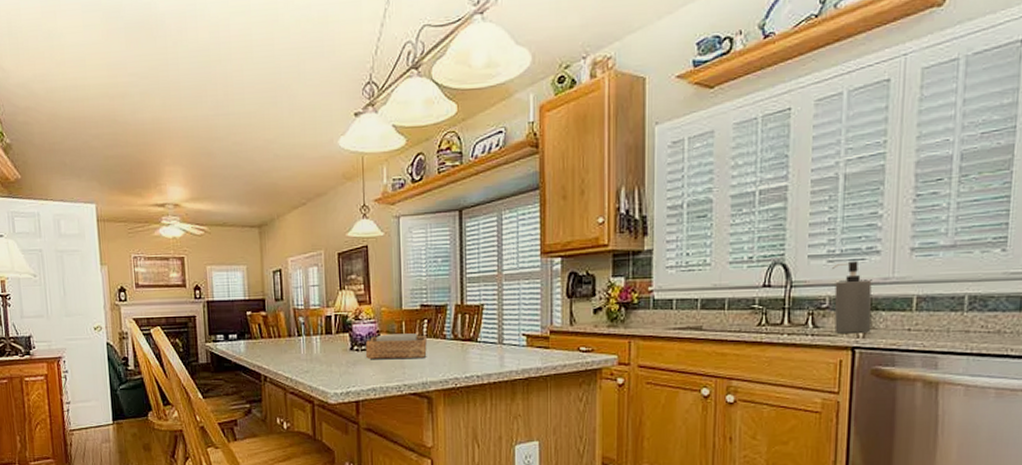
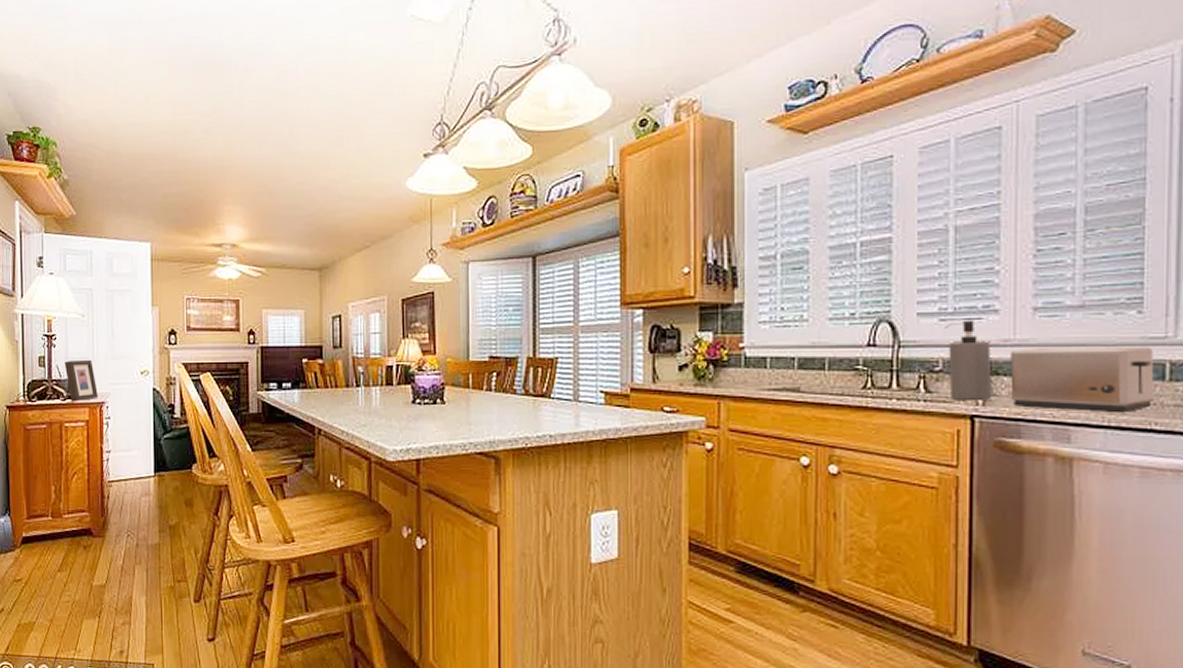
picture frame: none [20,317,55,358] -> present [64,359,98,402]
napkin holder: present [365,333,427,360] -> none [428,387,495,415]
toaster: none [888,281,1013,341] -> present [1010,346,1155,412]

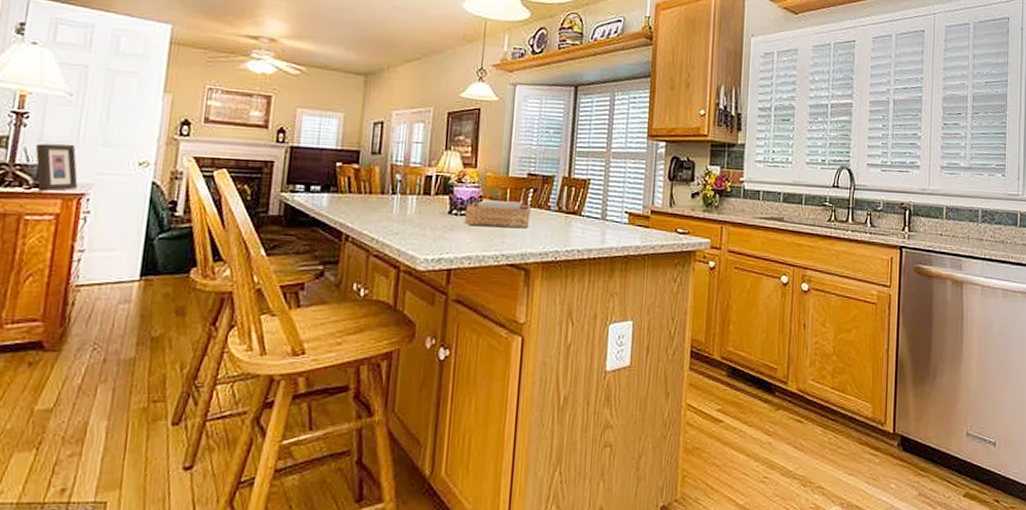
napkin holder: none [428,387,495,415] -> present [464,200,531,229]
soap dispenser: present [943,320,992,400] -> none [884,172,914,235]
toaster: present [1010,346,1155,412] -> none [926,196,1011,248]

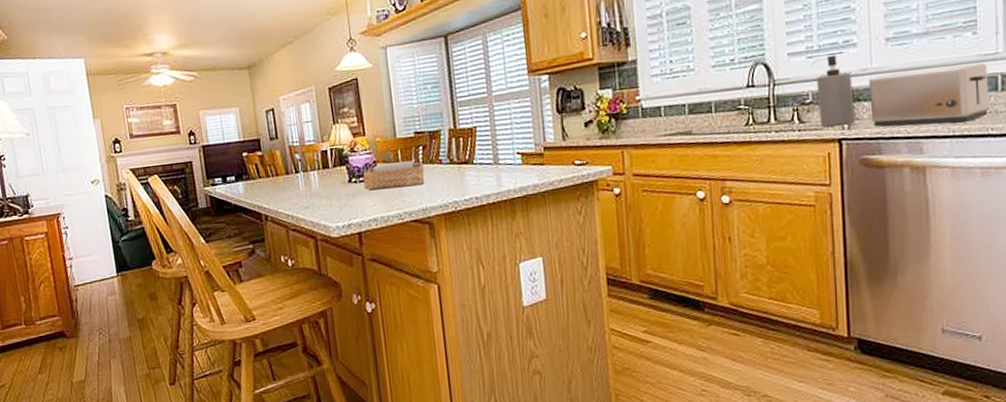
picture frame: present [35,143,78,192] -> none [16,175,54,217]
soap dispenser: none [884,172,914,235] -> present [811,54,855,127]
toaster: none [926,196,1011,248] -> present [869,62,990,127]

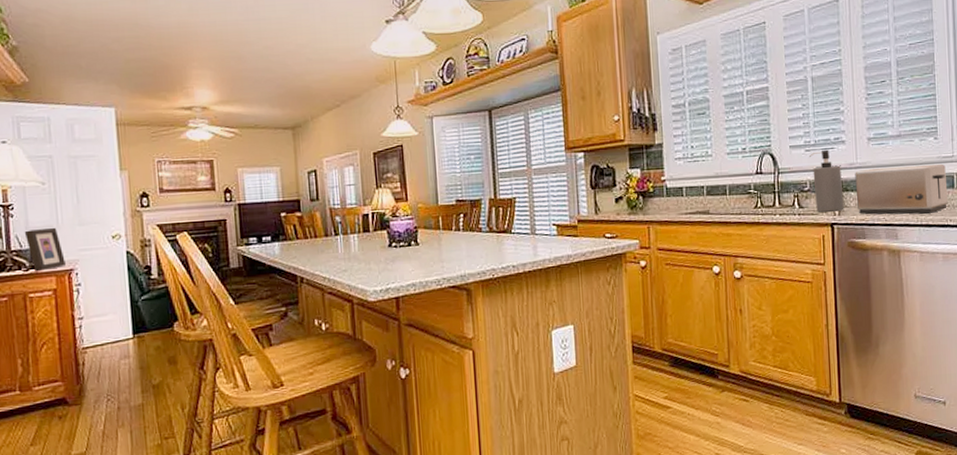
picture frame: none [16,175,54,217] -> present [24,227,66,272]
napkin holder: present [363,161,425,191] -> none [403,228,464,256]

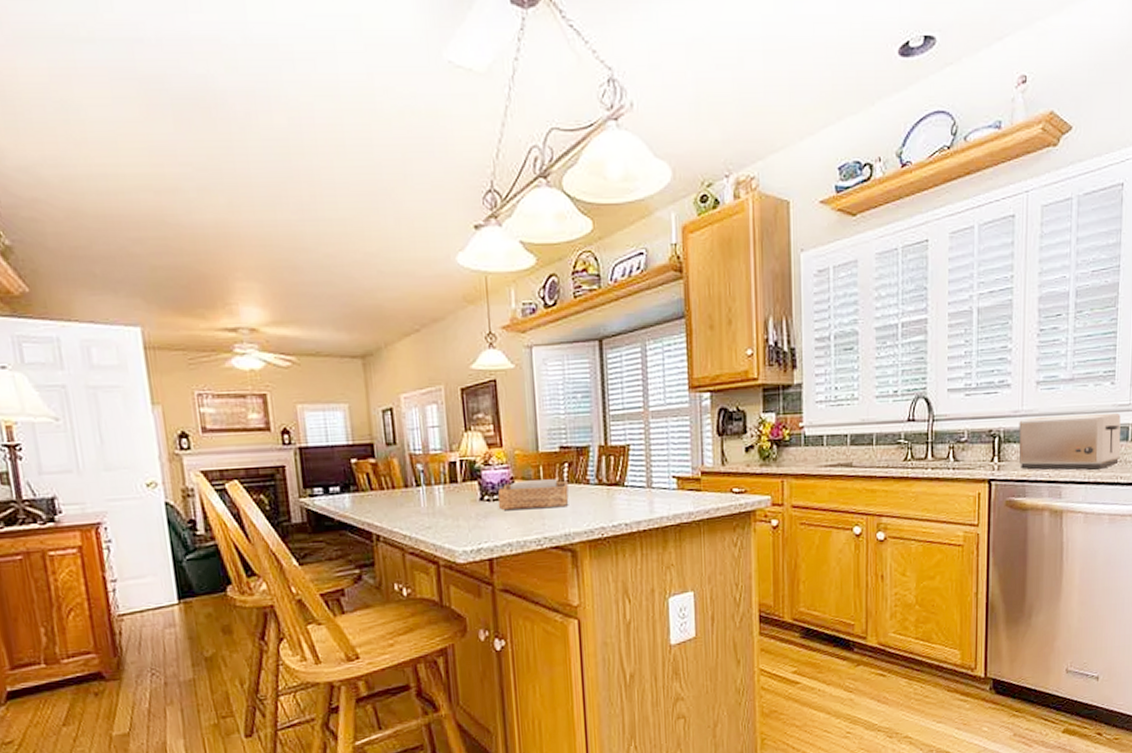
picture frame: present [24,227,66,272] -> none [37,472,91,526]
napkin holder: none [403,228,464,256] -> present [498,479,569,511]
soap dispenser: present [808,149,844,212] -> none [968,394,1005,466]

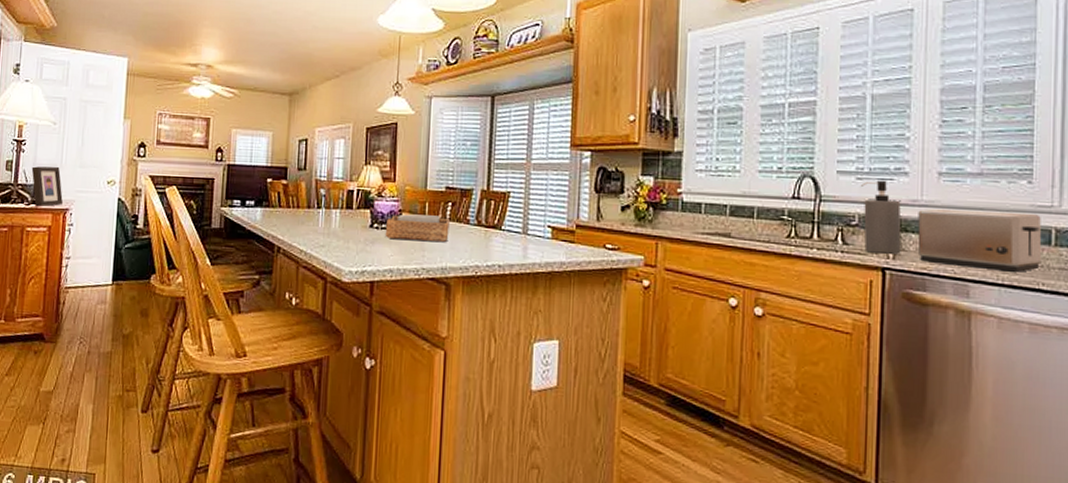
picture frame: none [37,472,91,526] -> present [31,166,63,207]
soap dispenser: none [968,394,1005,466] -> present [860,180,902,254]

